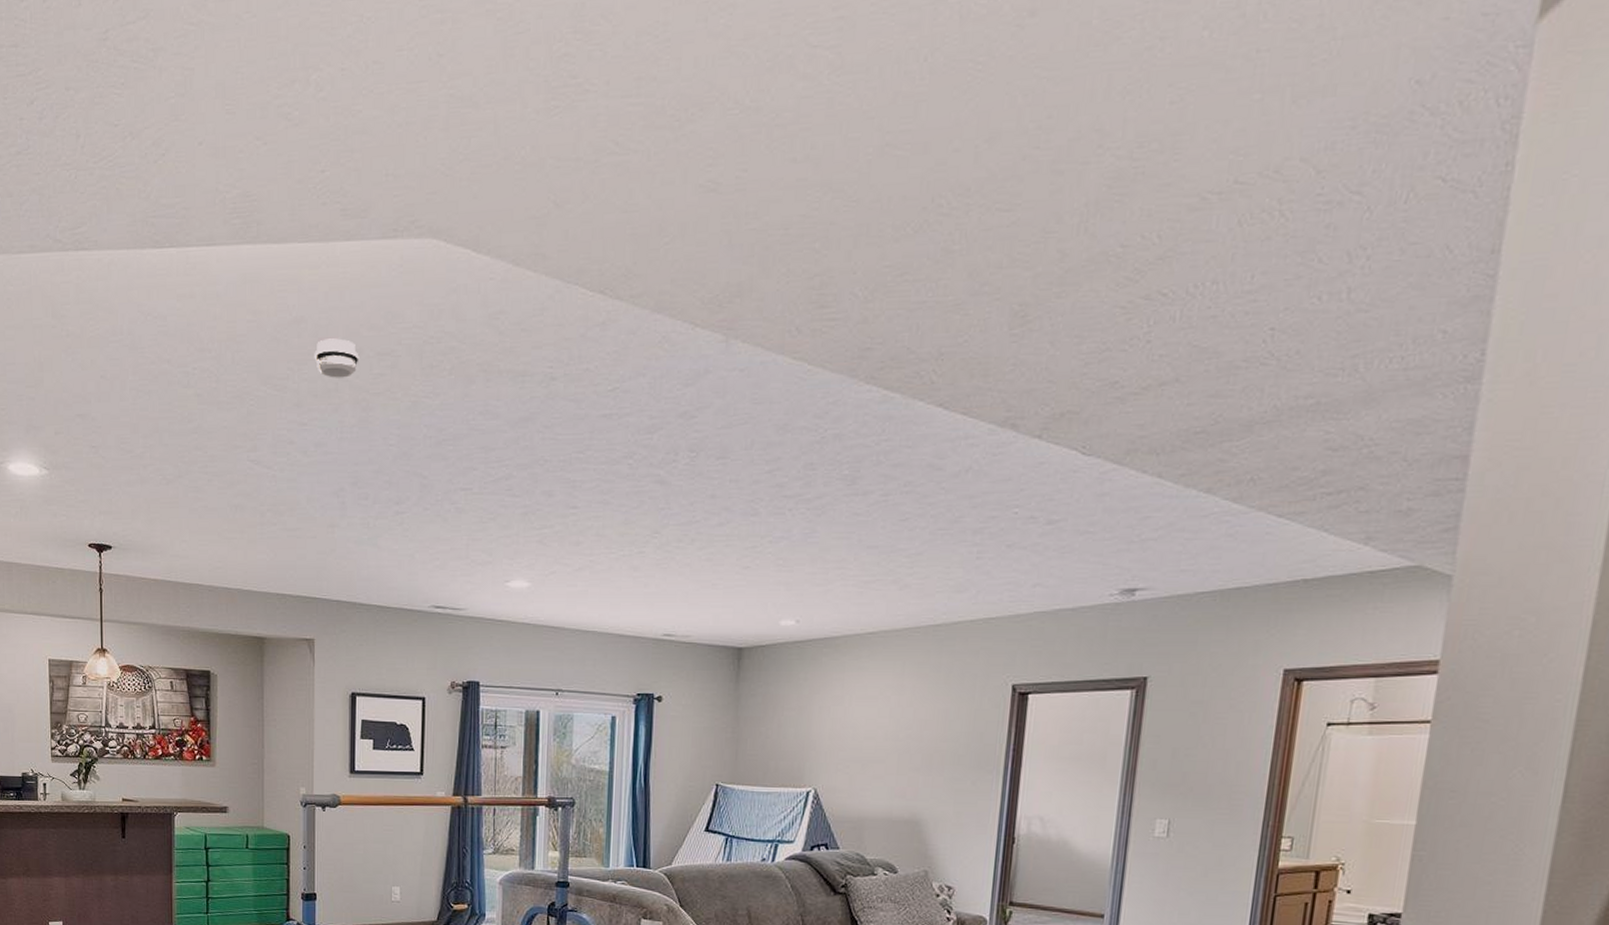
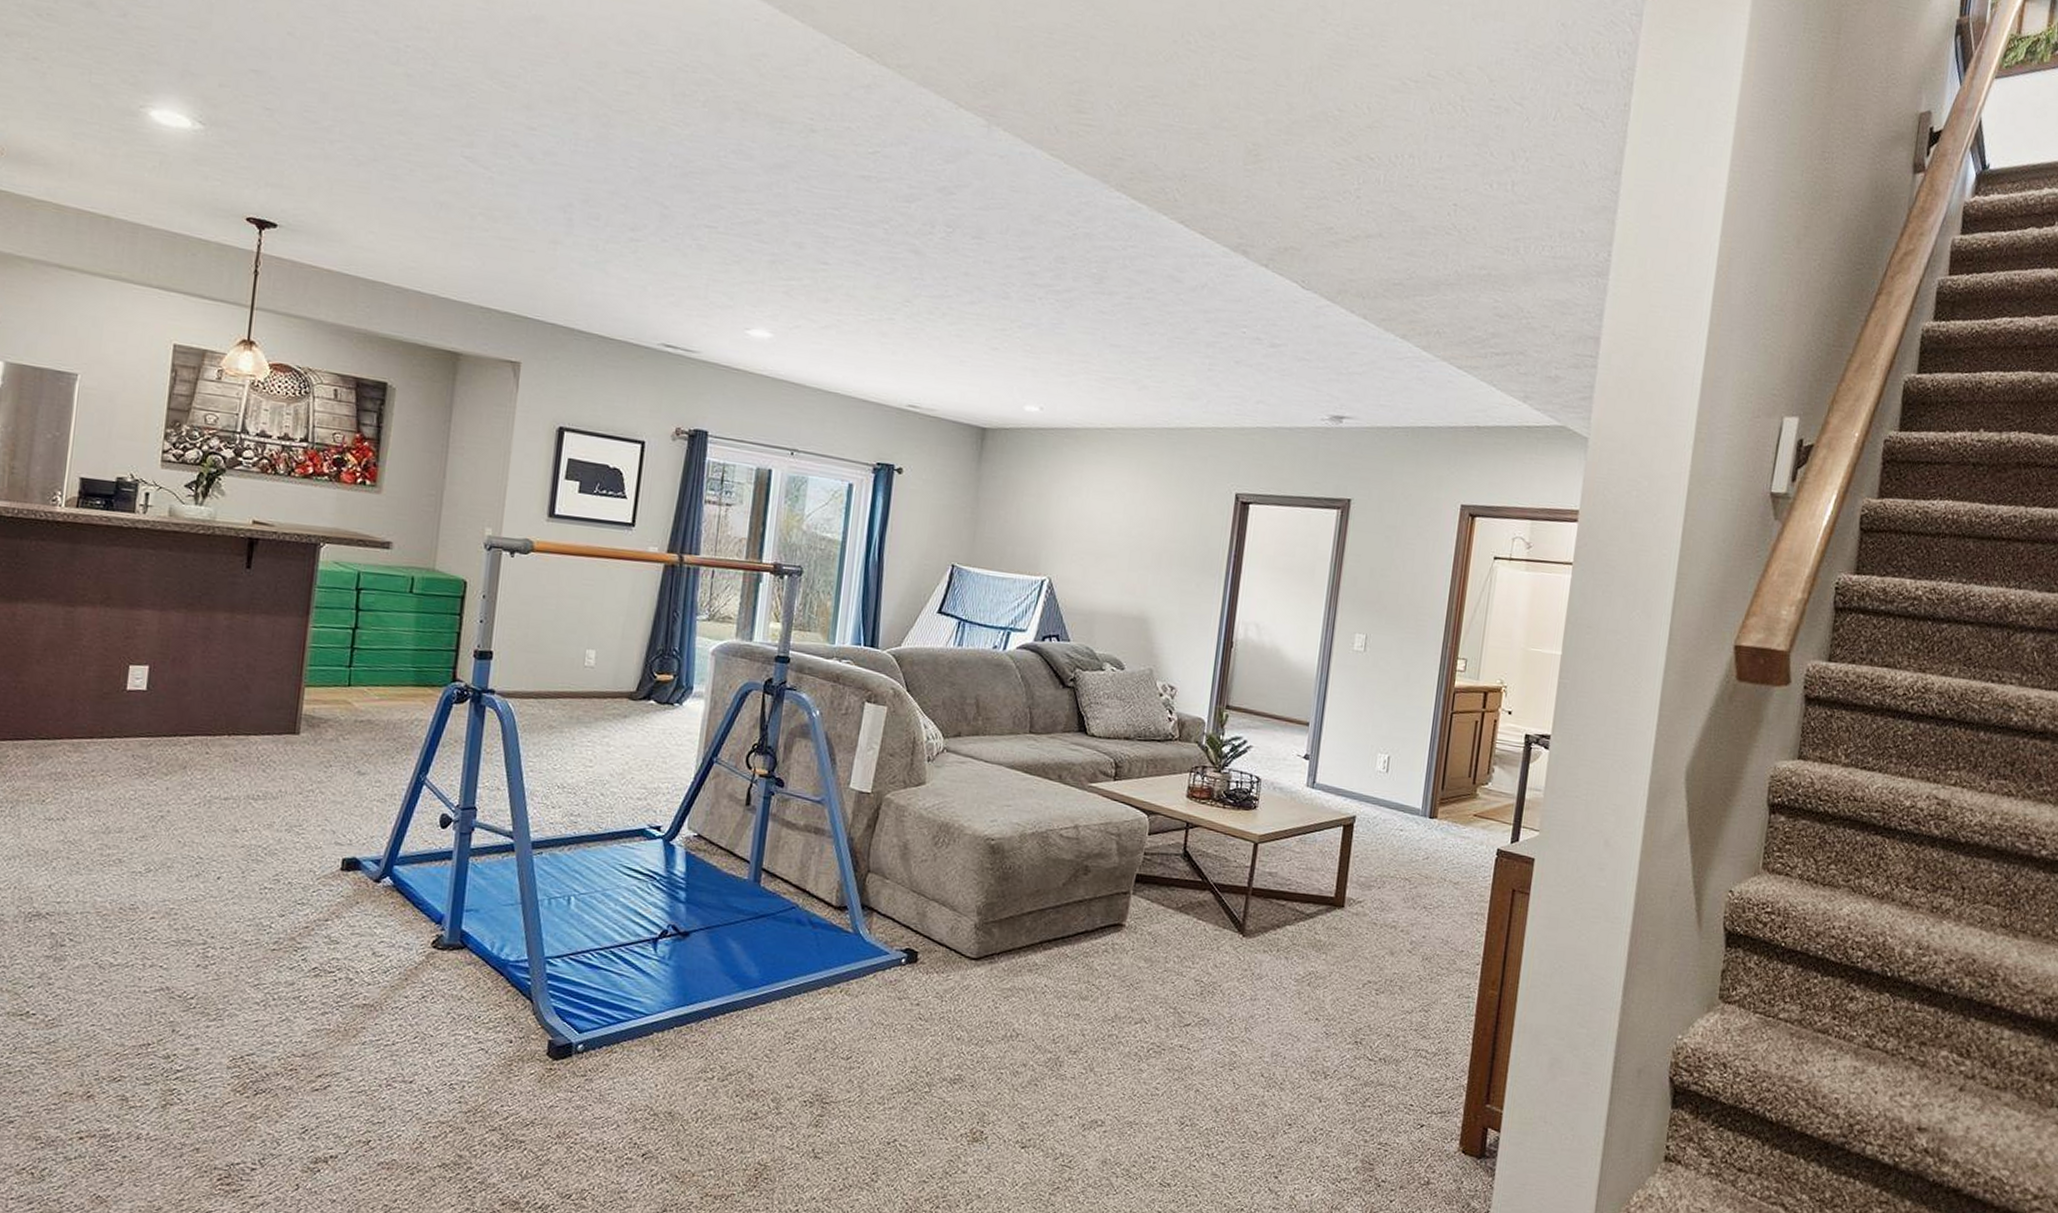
smoke detector: present [314,338,359,378] -> none [552,44,604,89]

